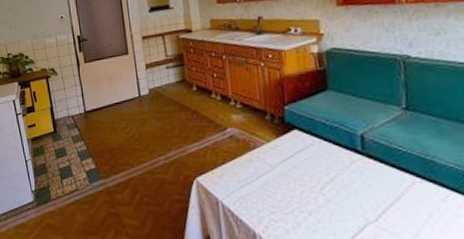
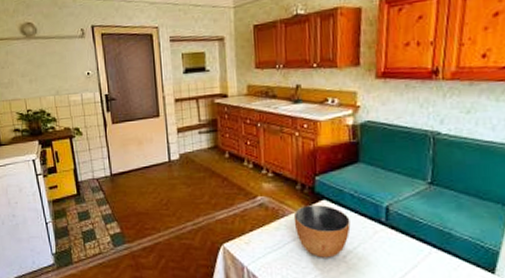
bowl: none [265,135,326,191] -> present [293,205,351,258]

